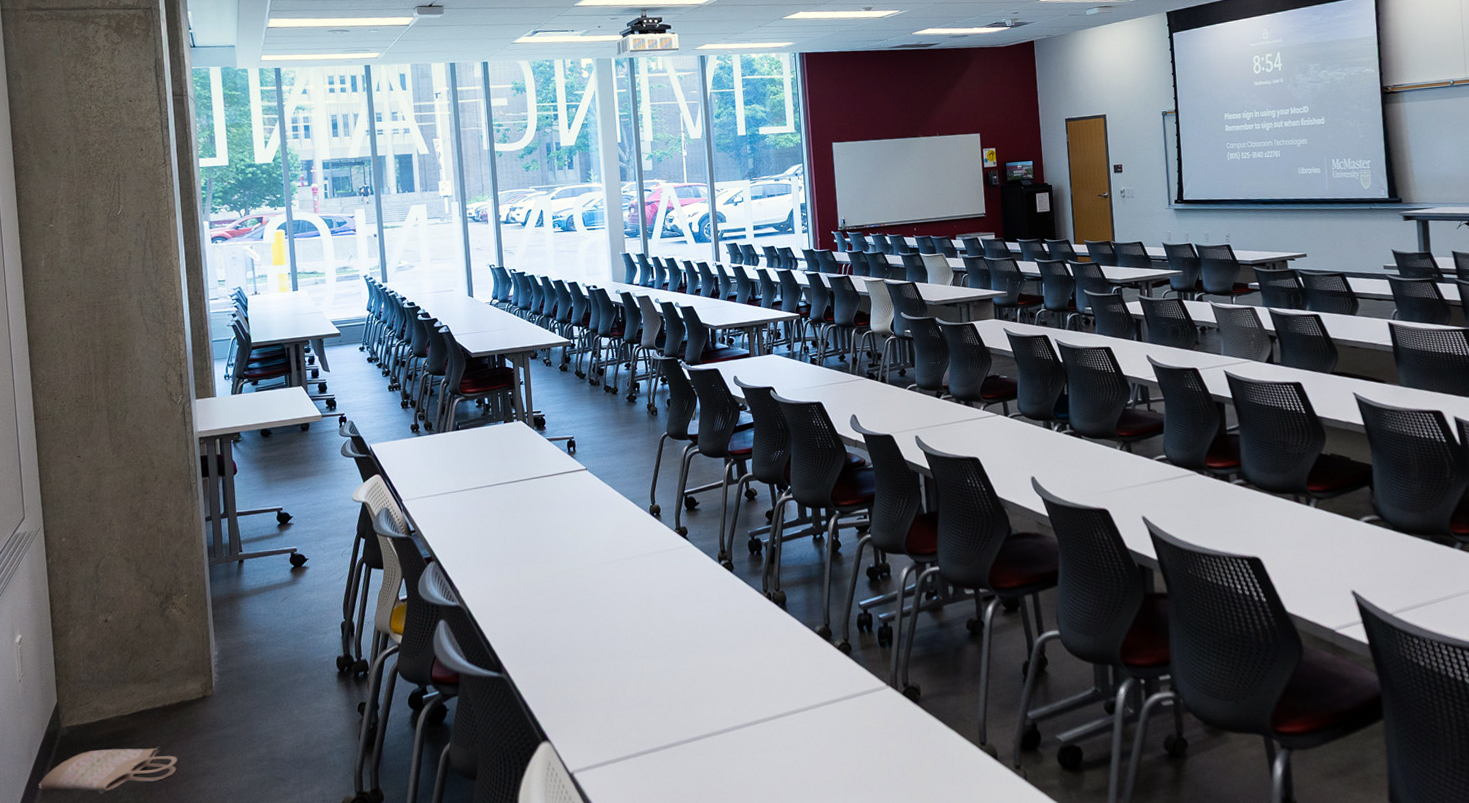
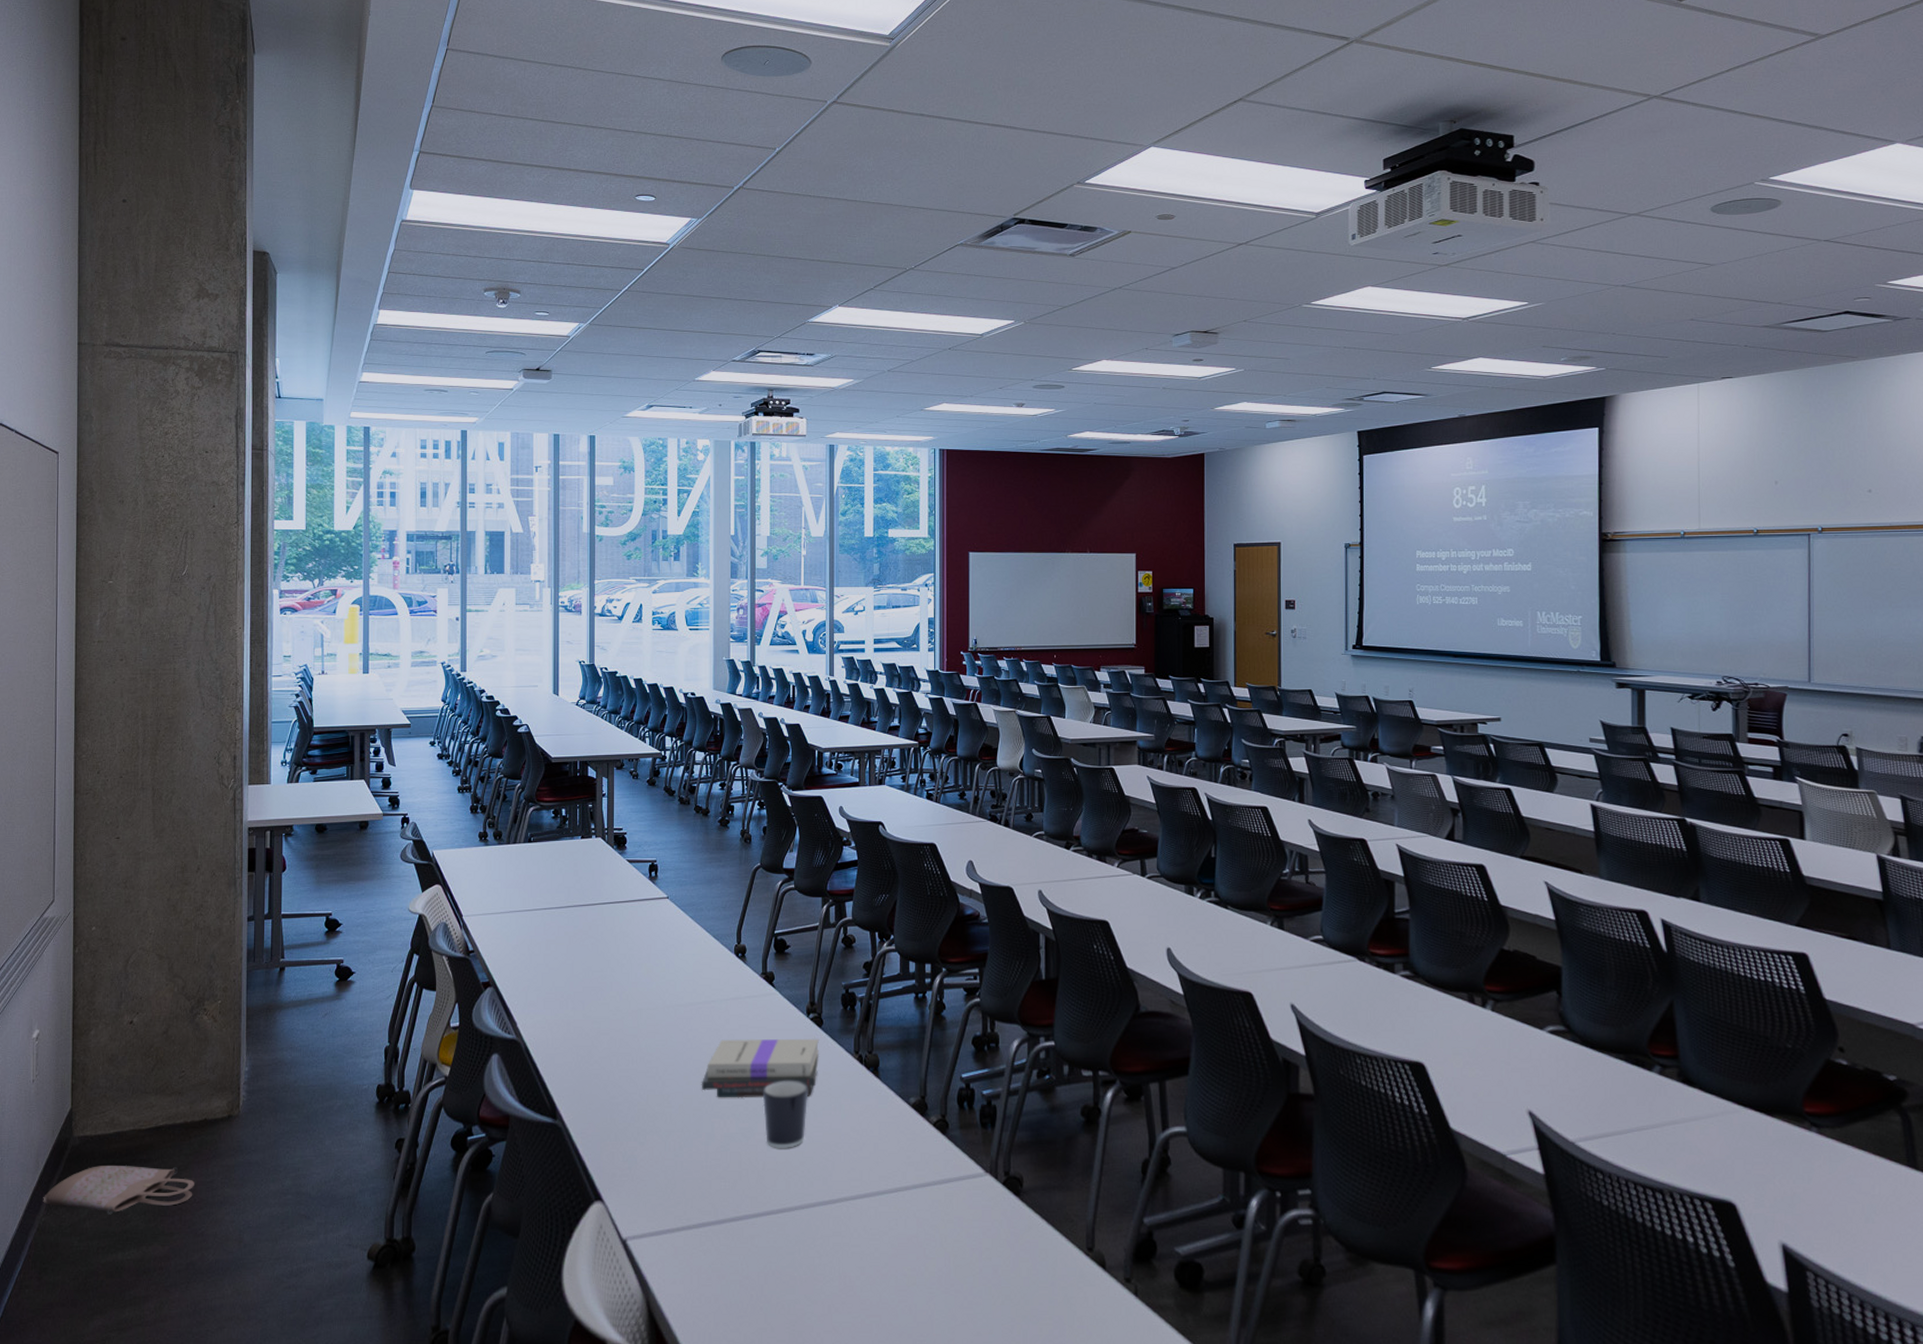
books: none [629,582,733,641] -> present [701,1038,820,1098]
mug: none [685,620,726,681] -> present [763,1081,809,1149]

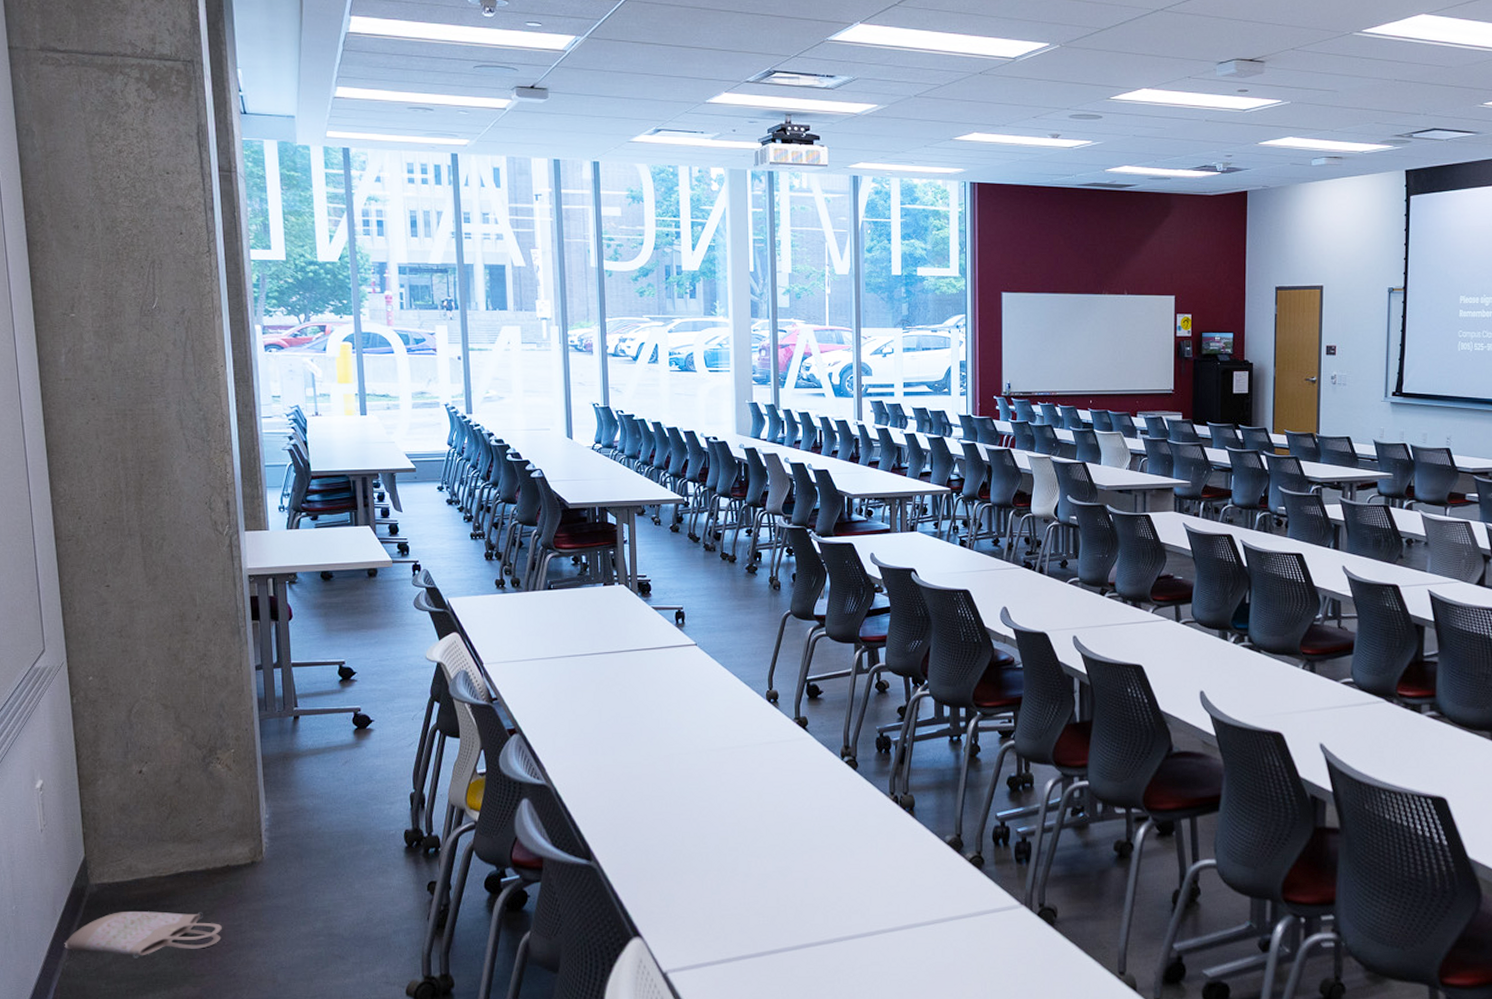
books: present [701,1038,820,1098] -> none [736,780,855,839]
mug: present [763,1081,809,1149] -> none [799,821,845,886]

